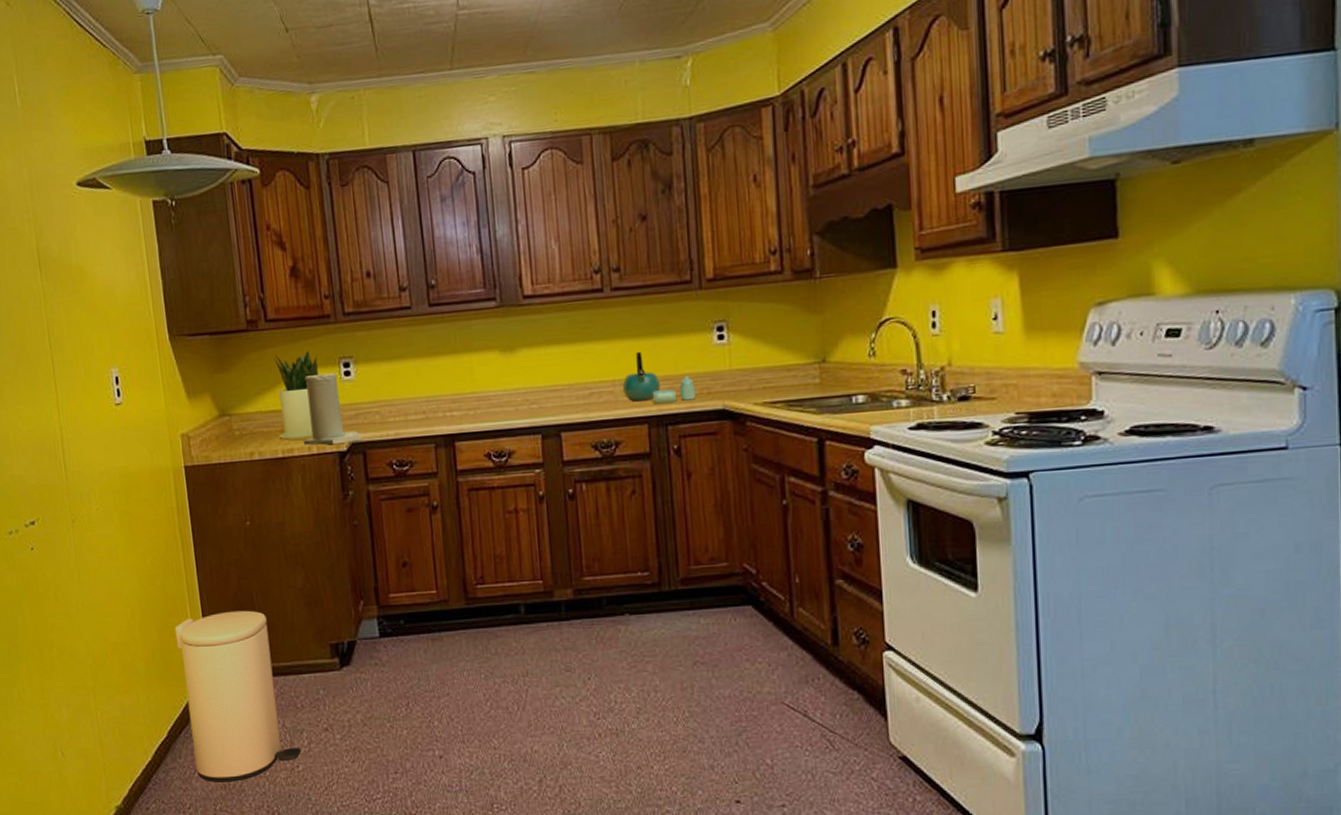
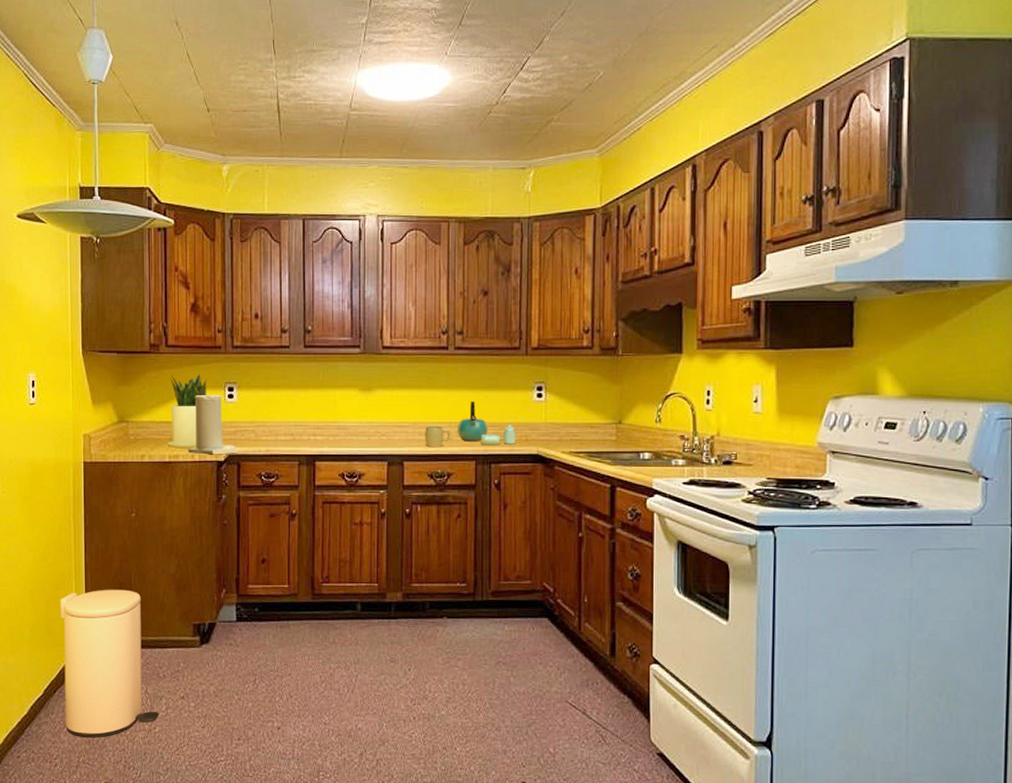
mug: none [583,385,615,412] -> present [425,425,450,447]

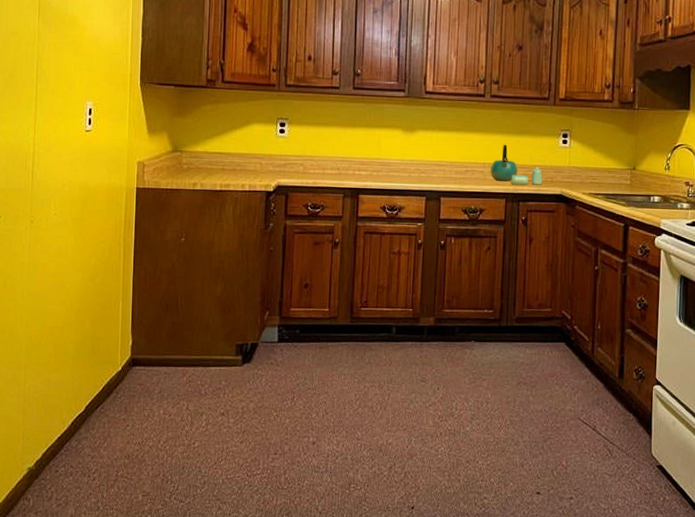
pedal bin: present [60,589,160,738] -> none [105,310,200,453]
planter: present [167,373,207,449] -> none [219,108,260,179]
paper towel: present [188,395,238,455] -> none [238,129,287,186]
mug: present [425,425,450,447] -> none [461,165,484,185]

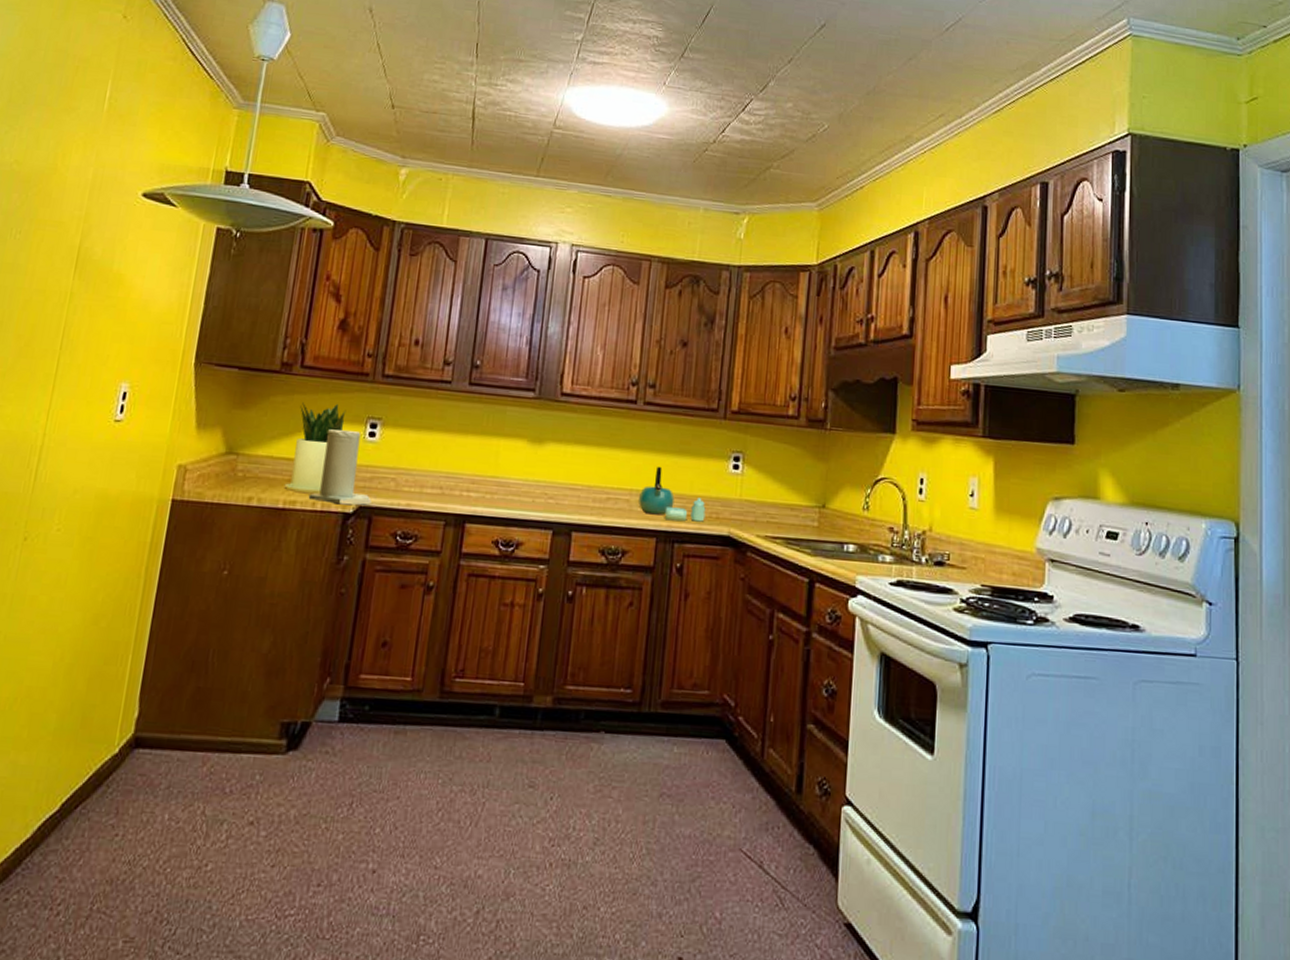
planter: none [219,108,260,179] -> present [284,401,346,495]
paper towel: none [238,129,287,186] -> present [308,429,372,506]

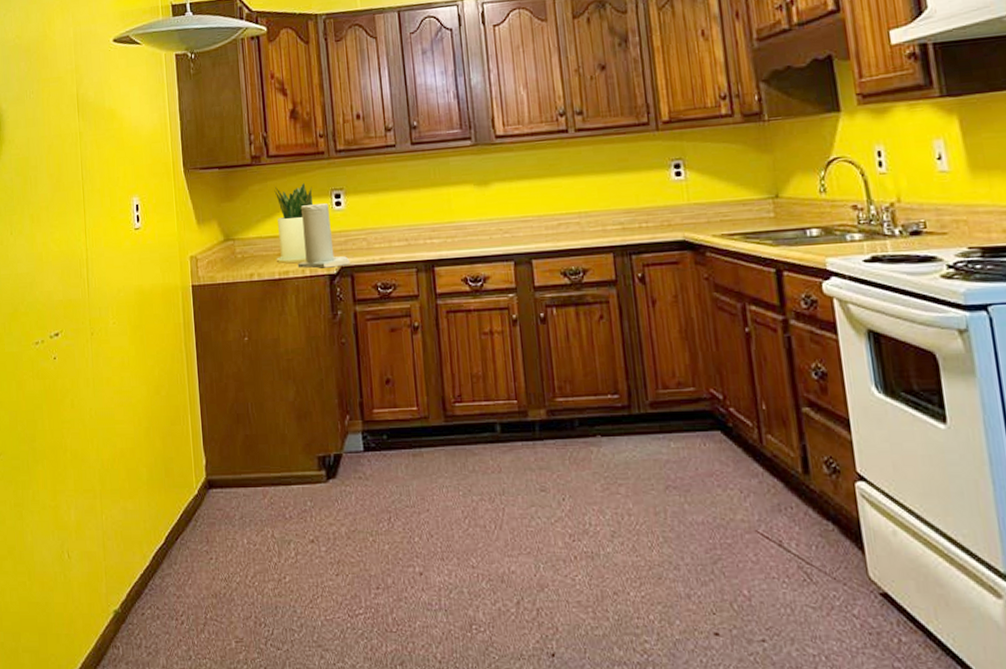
kettle: present [638,466,675,515] -> none [588,186,624,232]
soap dispenser: present [664,497,706,522] -> none [615,209,657,234]

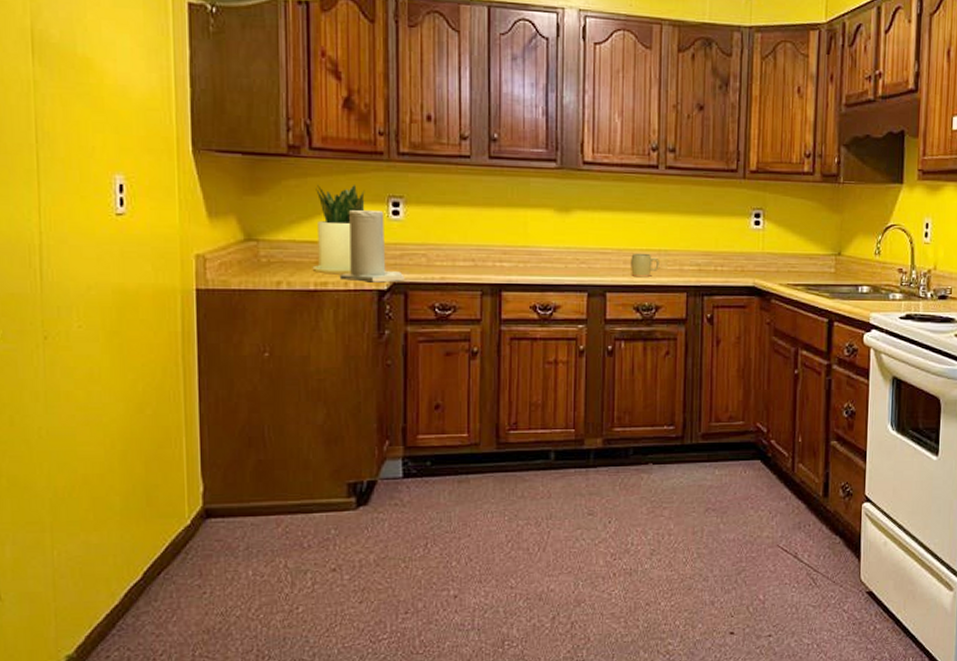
mug: none [552,217,581,241] -> present [631,253,659,277]

